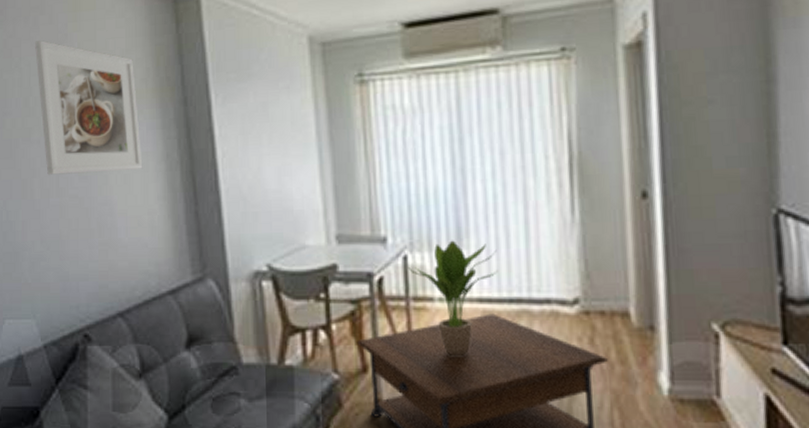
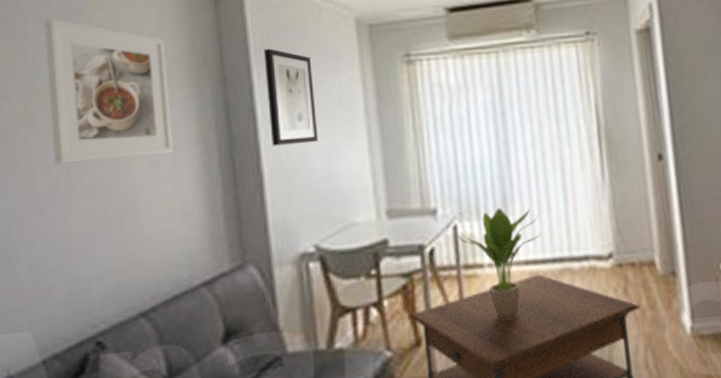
wall art: none [221,68,272,166] -> present [264,48,319,146]

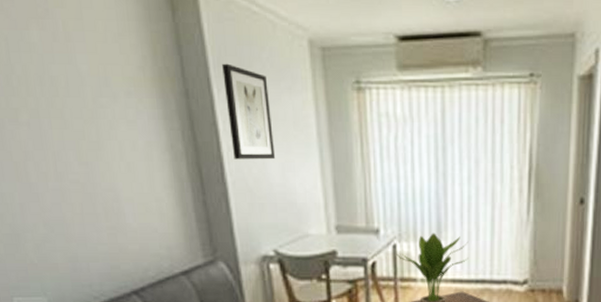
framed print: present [44,18,174,164] -> none [10,13,147,159]

